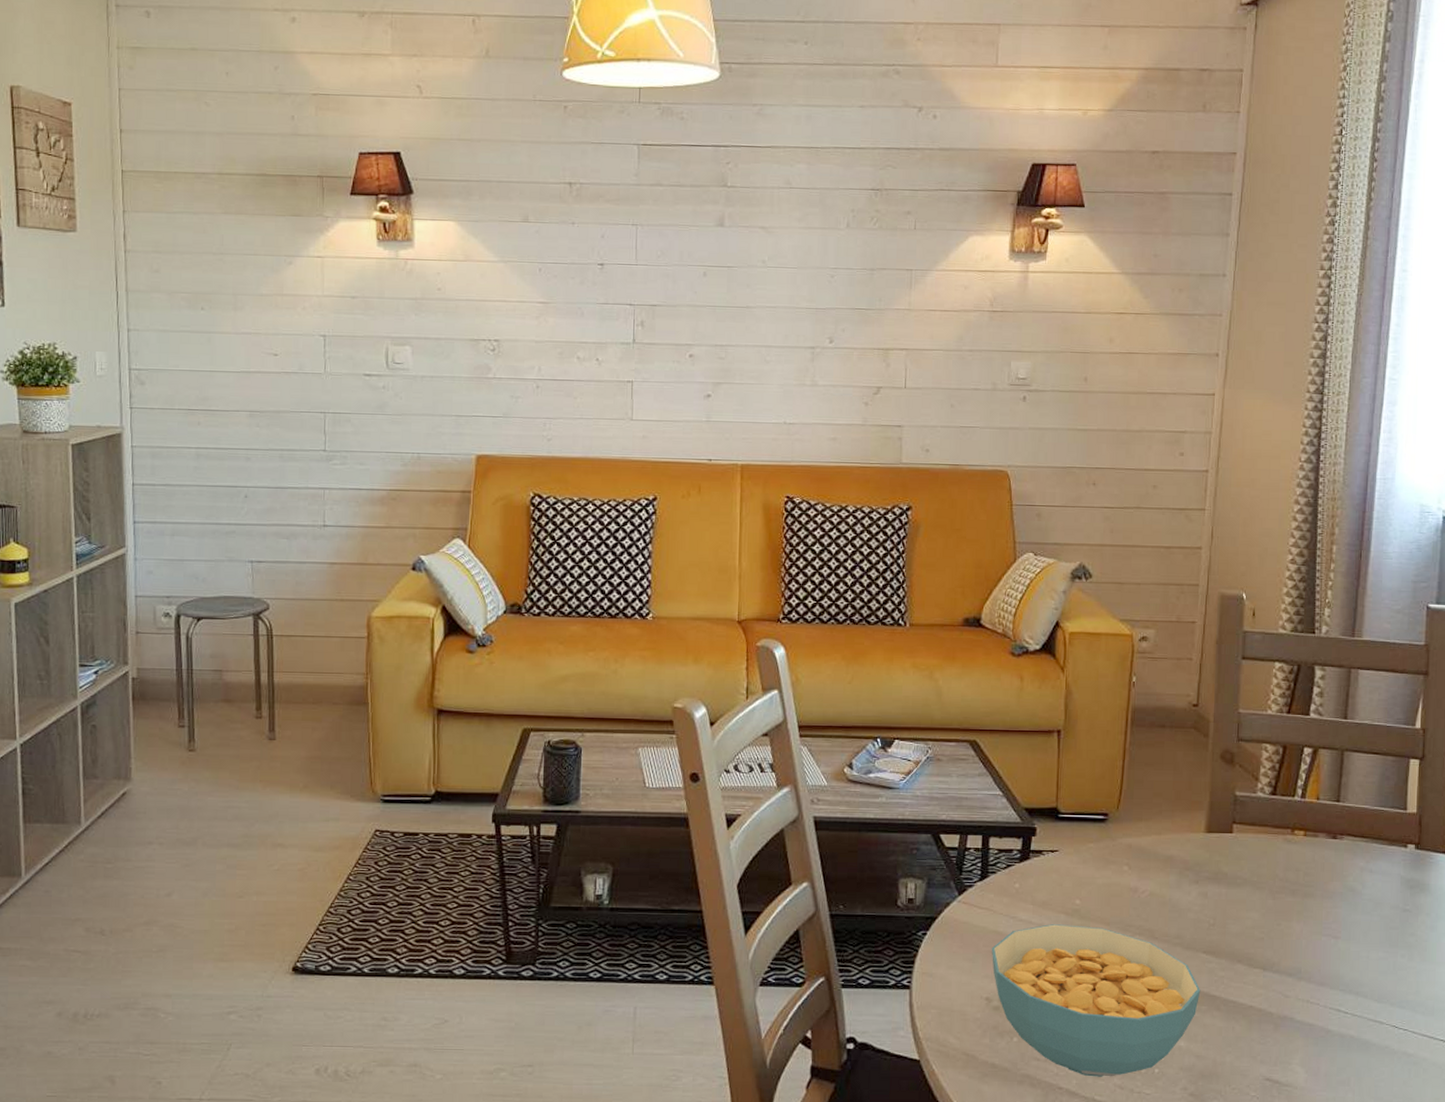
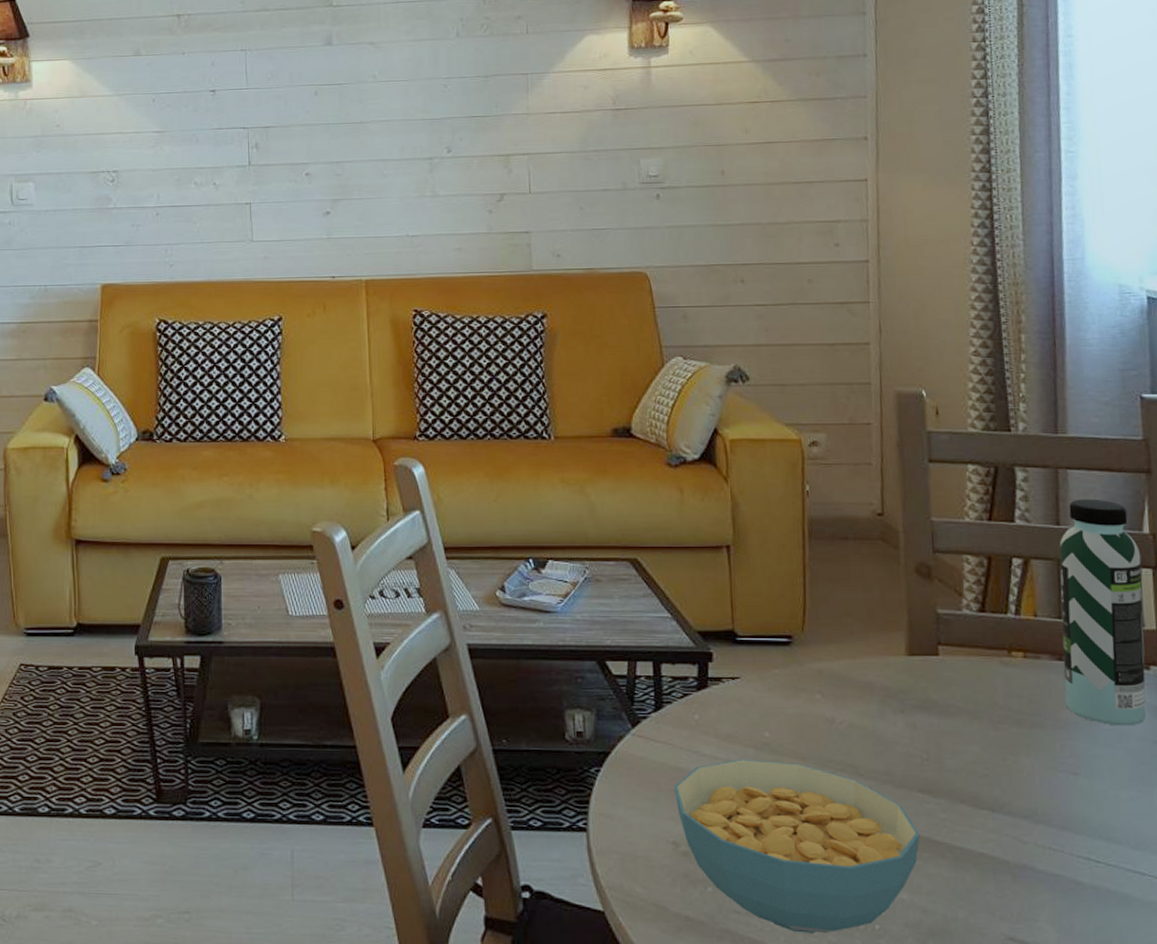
water bottle: none [1335,696,1411,896] -> present [1059,499,1146,726]

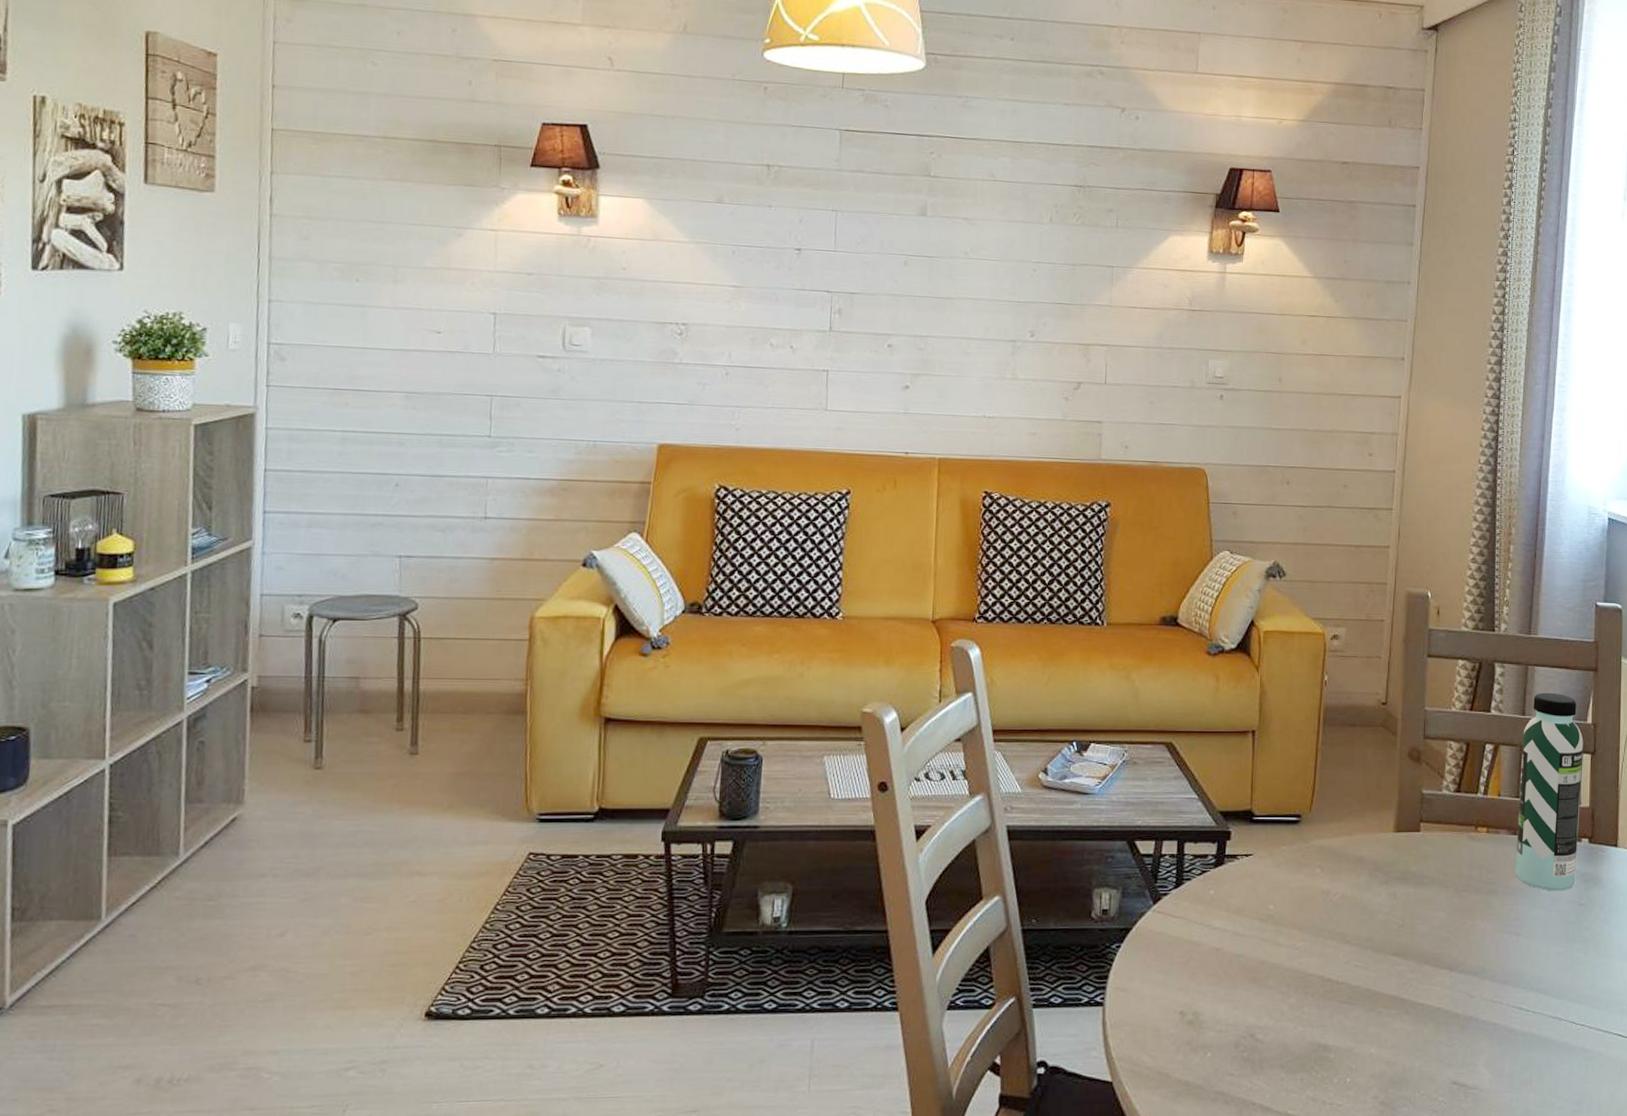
cereal bowl: present [673,759,920,934] -> none [1185,931,1391,1090]

